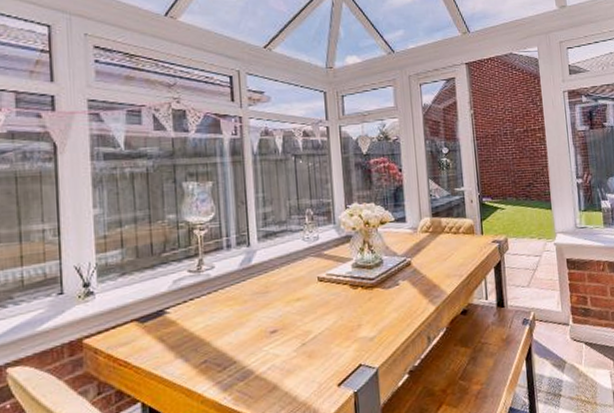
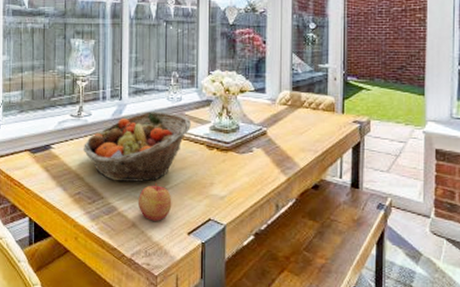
fruit basket: none [207,254,332,340] -> present [84,111,192,182]
apple: none [277,334,318,379] -> present [137,182,172,221]

